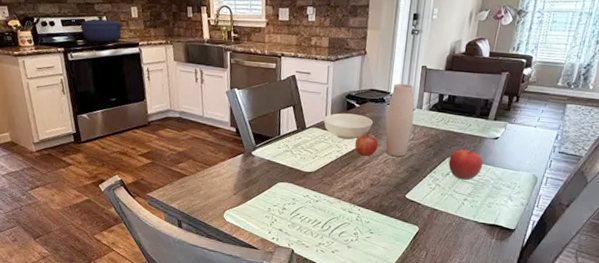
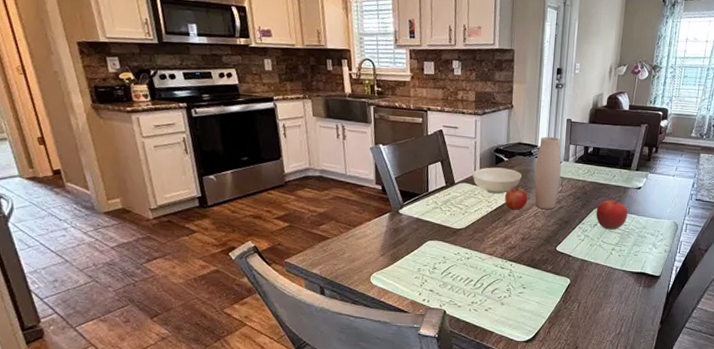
cooking pot: present [78,15,124,44] -> none [203,67,256,98]

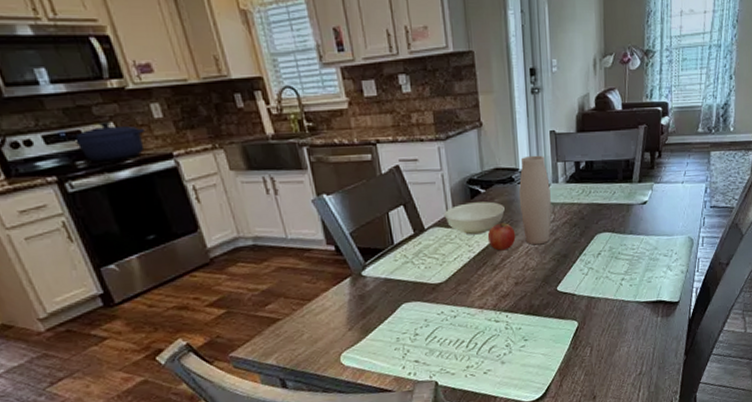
cooking pot: none [203,67,256,98] -> present [71,121,145,162]
fruit: present [596,199,628,230] -> none [598,219,635,257]

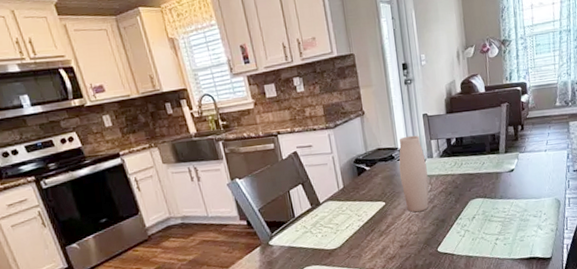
cooking pot: present [71,121,145,162] -> none [45,131,99,164]
bowl: present [444,201,505,235] -> none [335,177,388,207]
fruit: present [487,223,516,251] -> none [373,194,399,219]

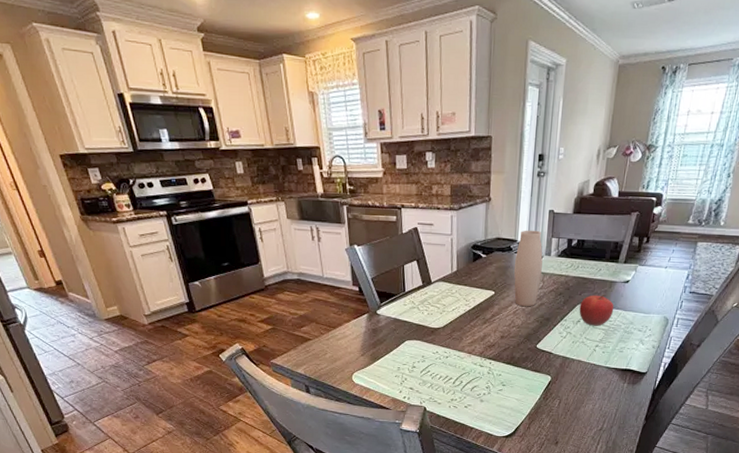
fruit: none [471,186,506,220] -> present [579,294,614,326]

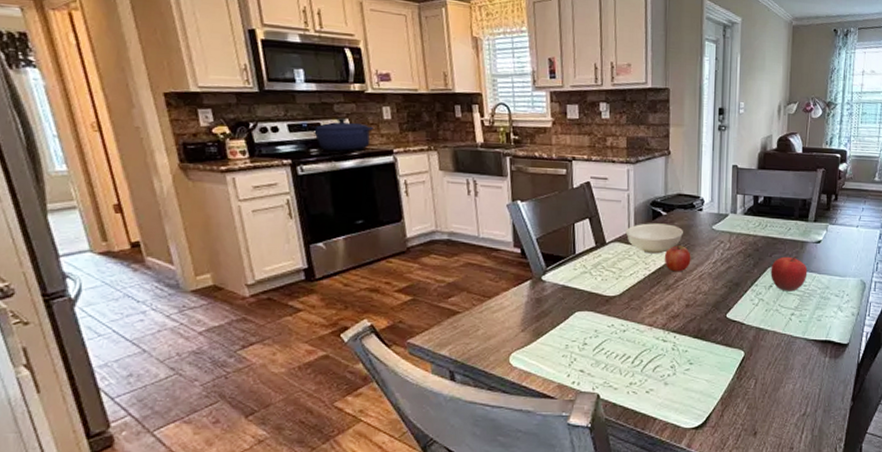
cooking pot: none [179,172,229,204] -> present [311,117,373,153]
bowl: none [449,264,501,292] -> present [625,223,683,254]
fruit: none [482,284,507,308] -> present [664,245,691,272]
vase: present [514,230,543,307] -> none [697,185,728,271]

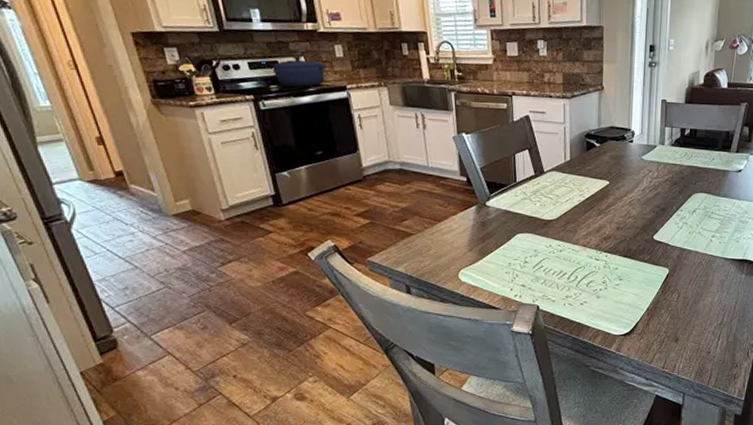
bowl: present [625,223,683,254] -> none [562,153,615,182]
fruit: present [664,245,691,272] -> none [597,174,622,198]
fruit: present [771,255,808,292] -> none [694,183,729,216]

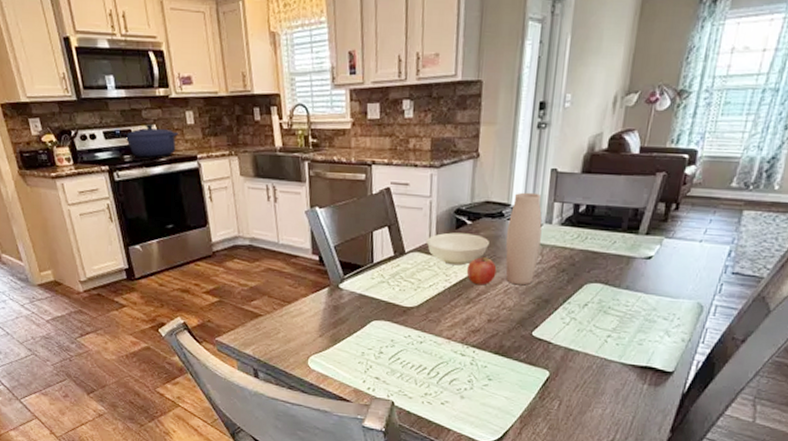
bowl: none [562,153,615,182] -> present [426,232,489,266]
fruit: none [597,174,622,198] -> present [466,257,497,286]
vase: none [628,119,657,197] -> present [505,192,542,286]

